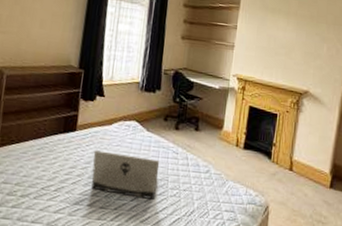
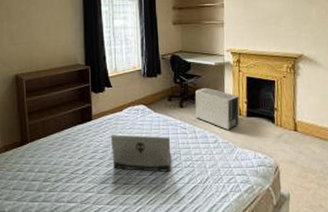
air purifier: none [190,111,239,162] -> present [195,87,240,131]

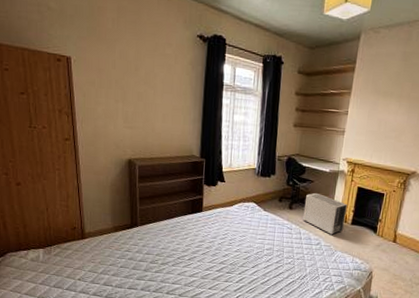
laptop: present [110,134,171,172] -> none [218,227,276,266]

